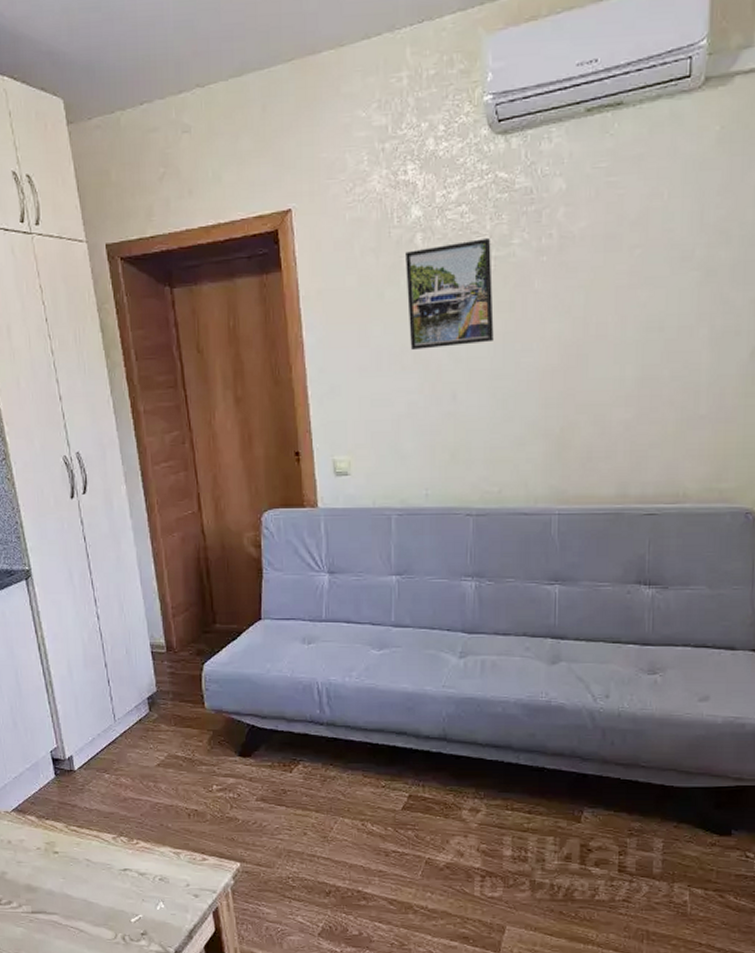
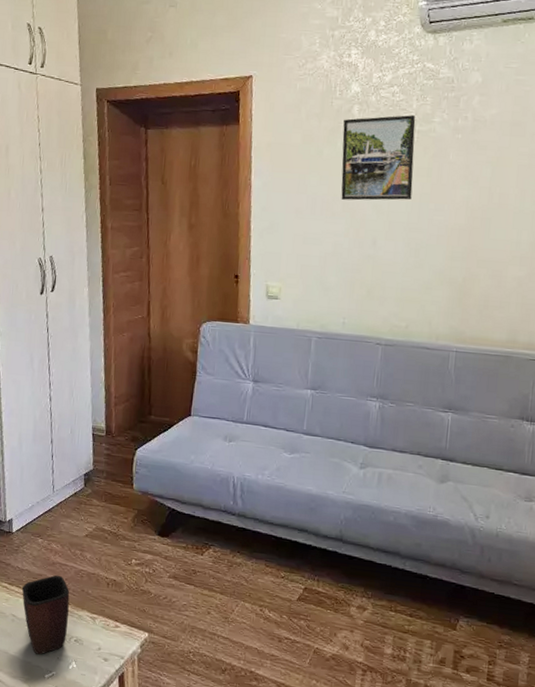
mug: none [92,811,150,899] -> present [21,575,70,655]

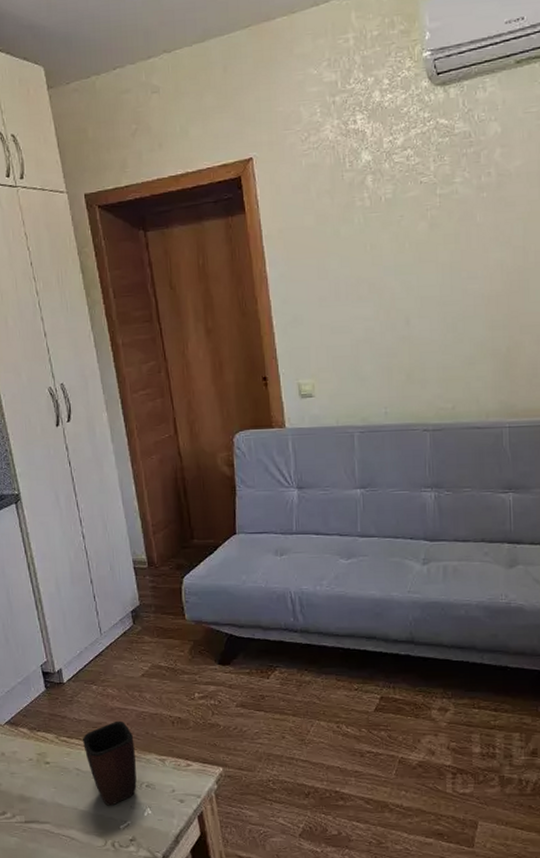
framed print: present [341,115,416,201] -> none [358,178,441,280]

